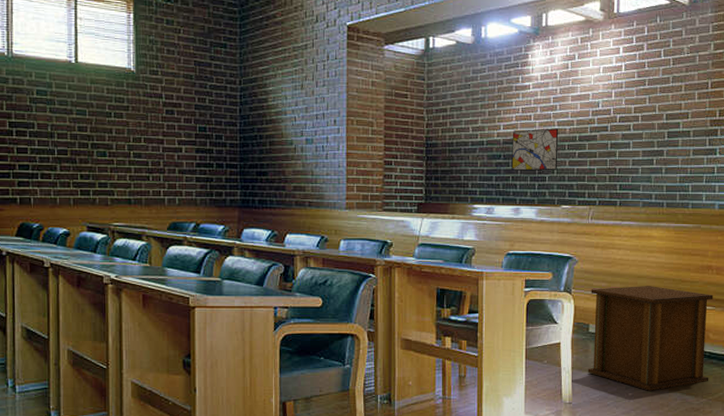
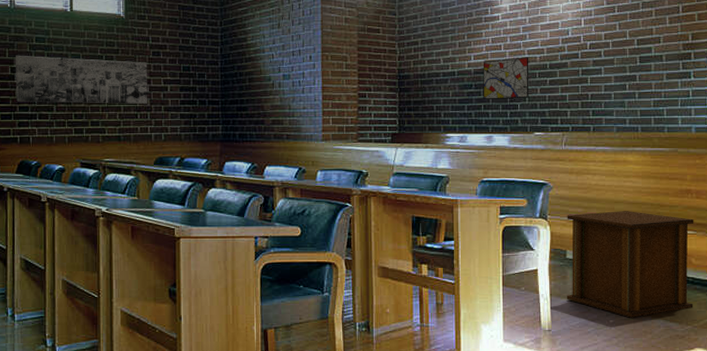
wall art: none [14,108,161,165] -> present [16,55,148,104]

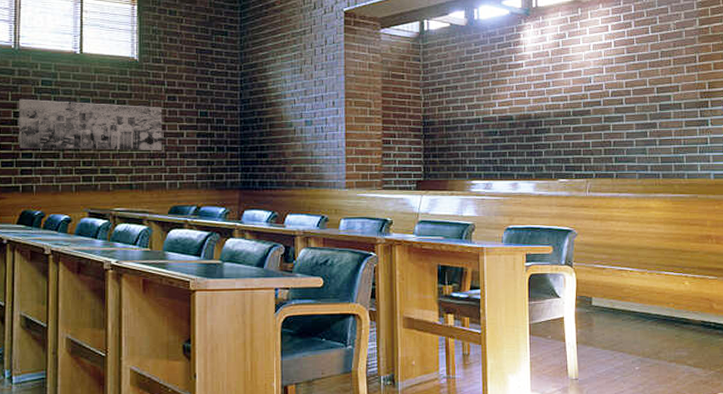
wall art: present [483,57,529,99] -> none [507,104,553,146]
side table: present [566,211,694,318] -> none [592,257,716,365]

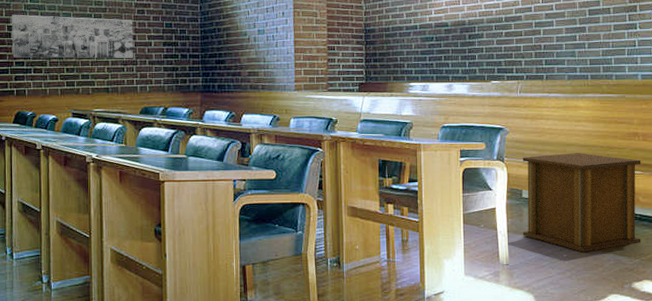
side table: none [592,257,716,365] -> present [522,153,641,252]

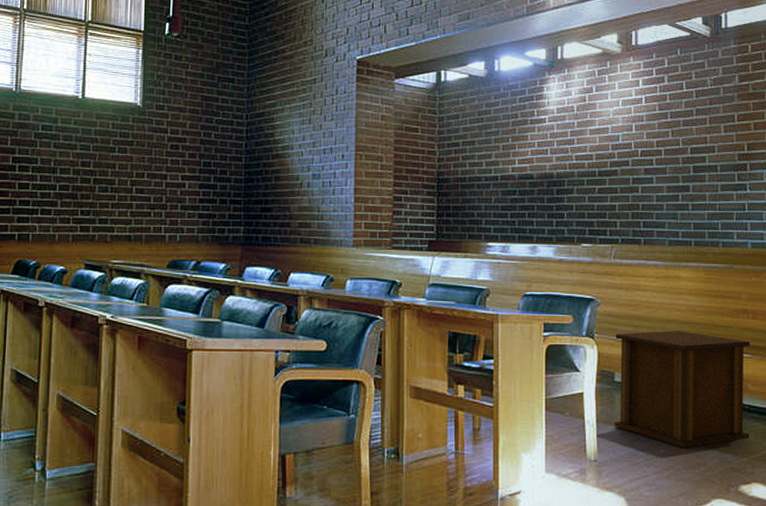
wall art: present [12,14,134,59] -> none [17,143,165,201]

